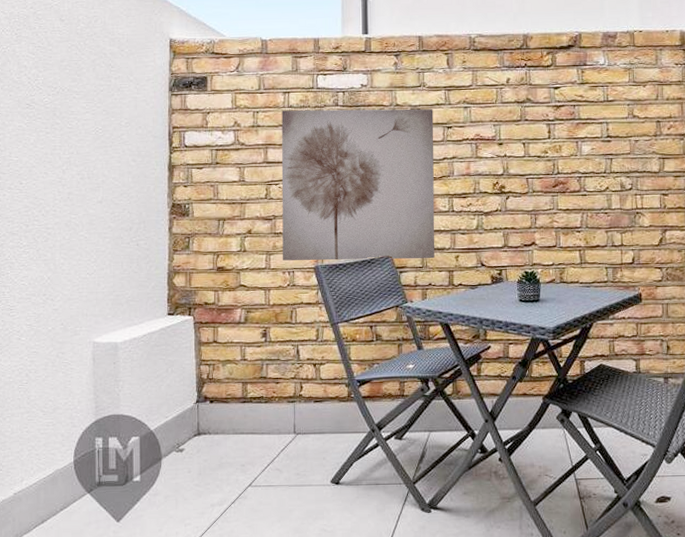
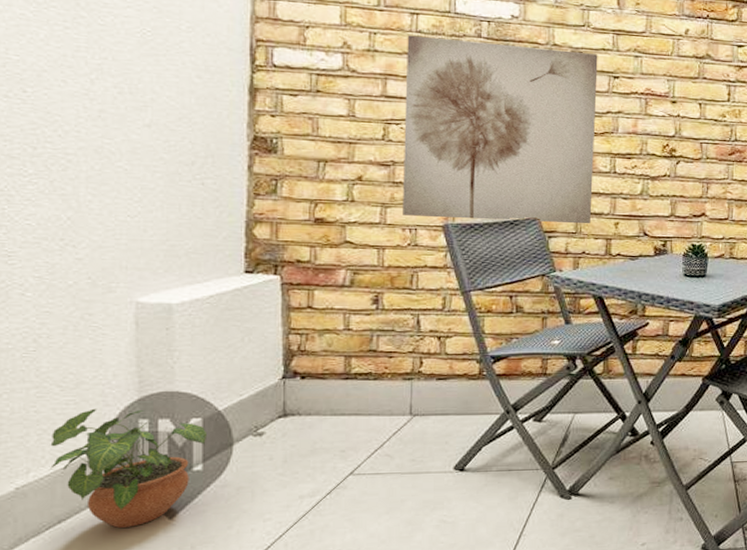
potted plant: none [36,429,143,528] -> present [50,408,208,528]

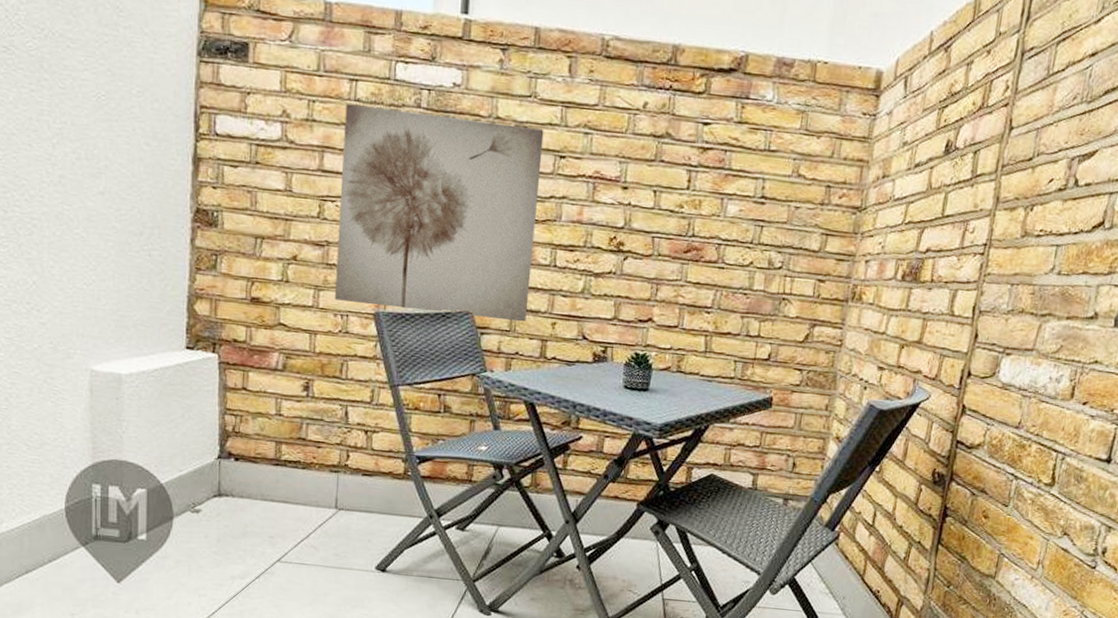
potted plant: present [50,408,208,528] -> none [19,469,151,586]

